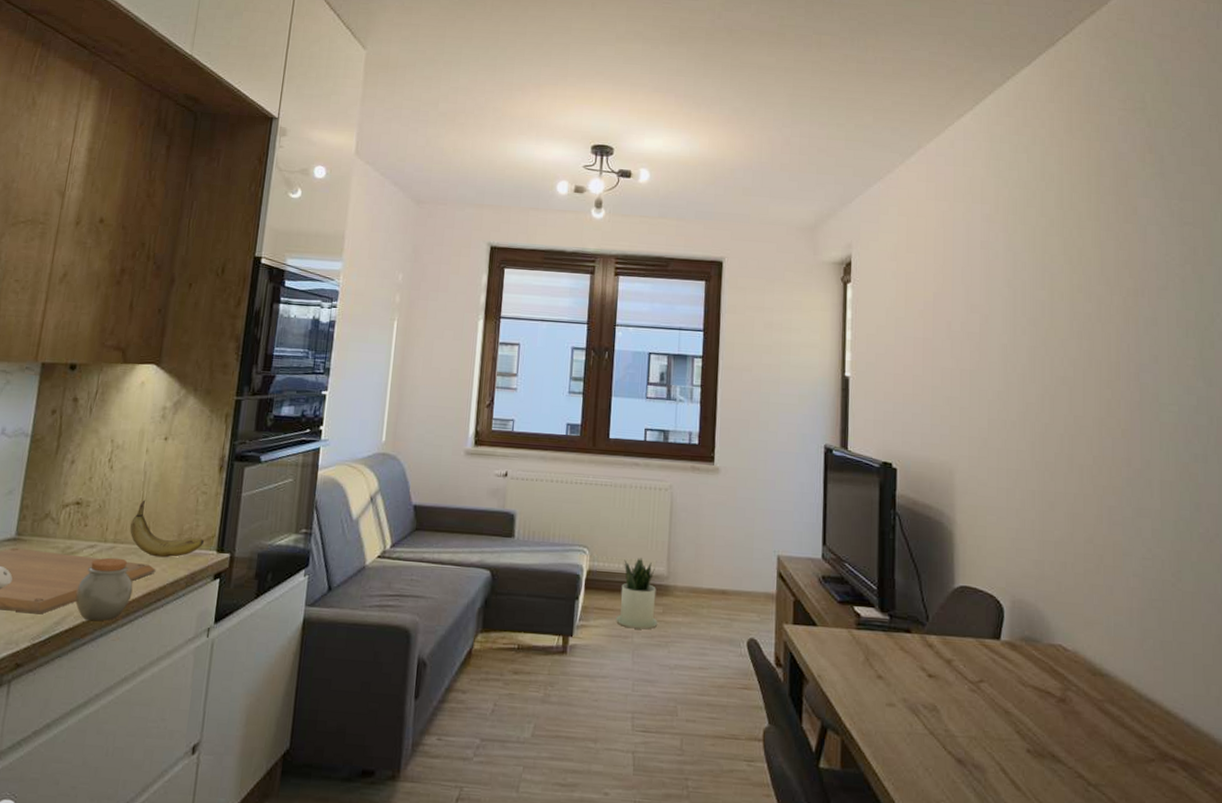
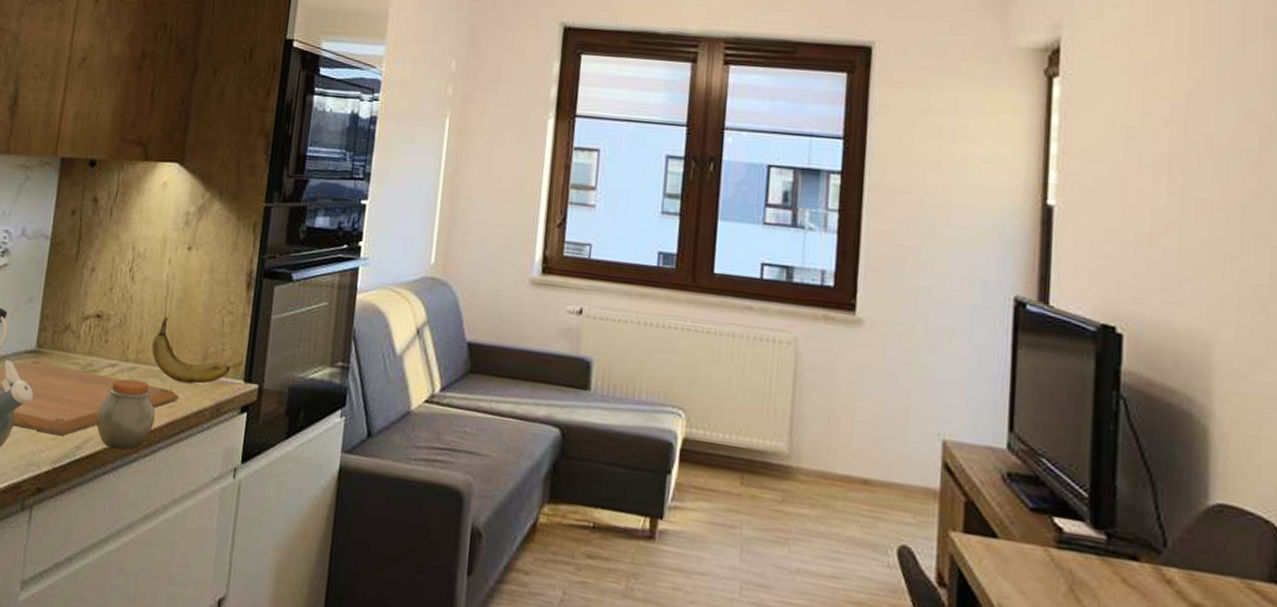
planter: present [615,558,658,630] -> none [719,428,776,520]

